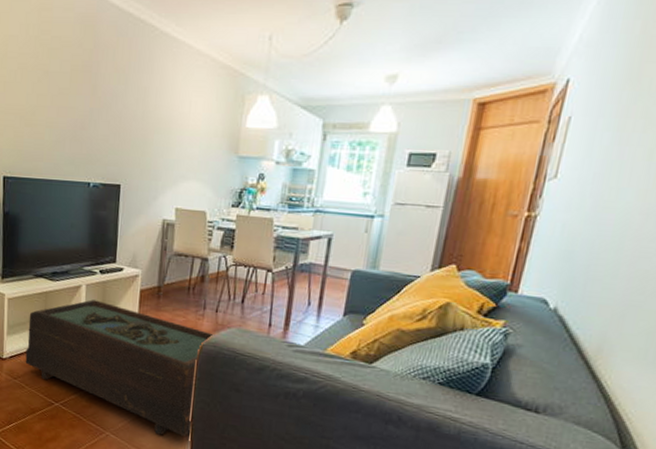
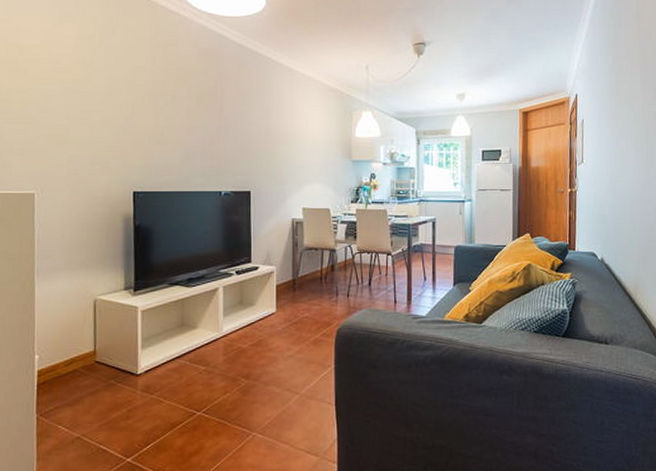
coffee table: present [25,300,212,437] -> none [162,300,346,425]

